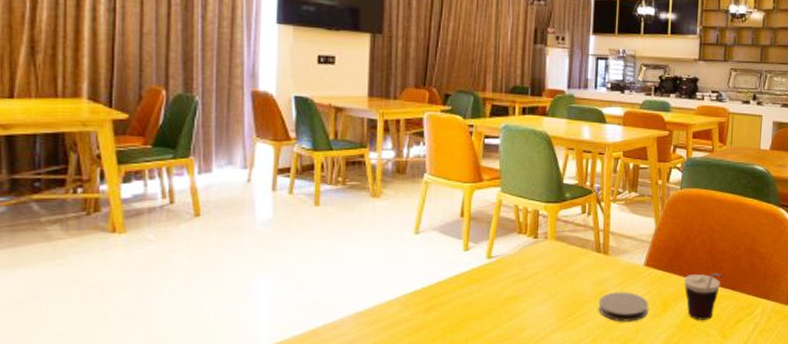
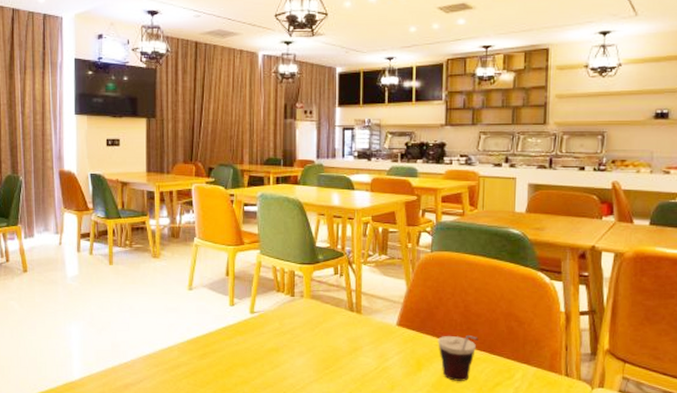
coaster: present [598,291,648,322] -> none [353,349,402,378]

